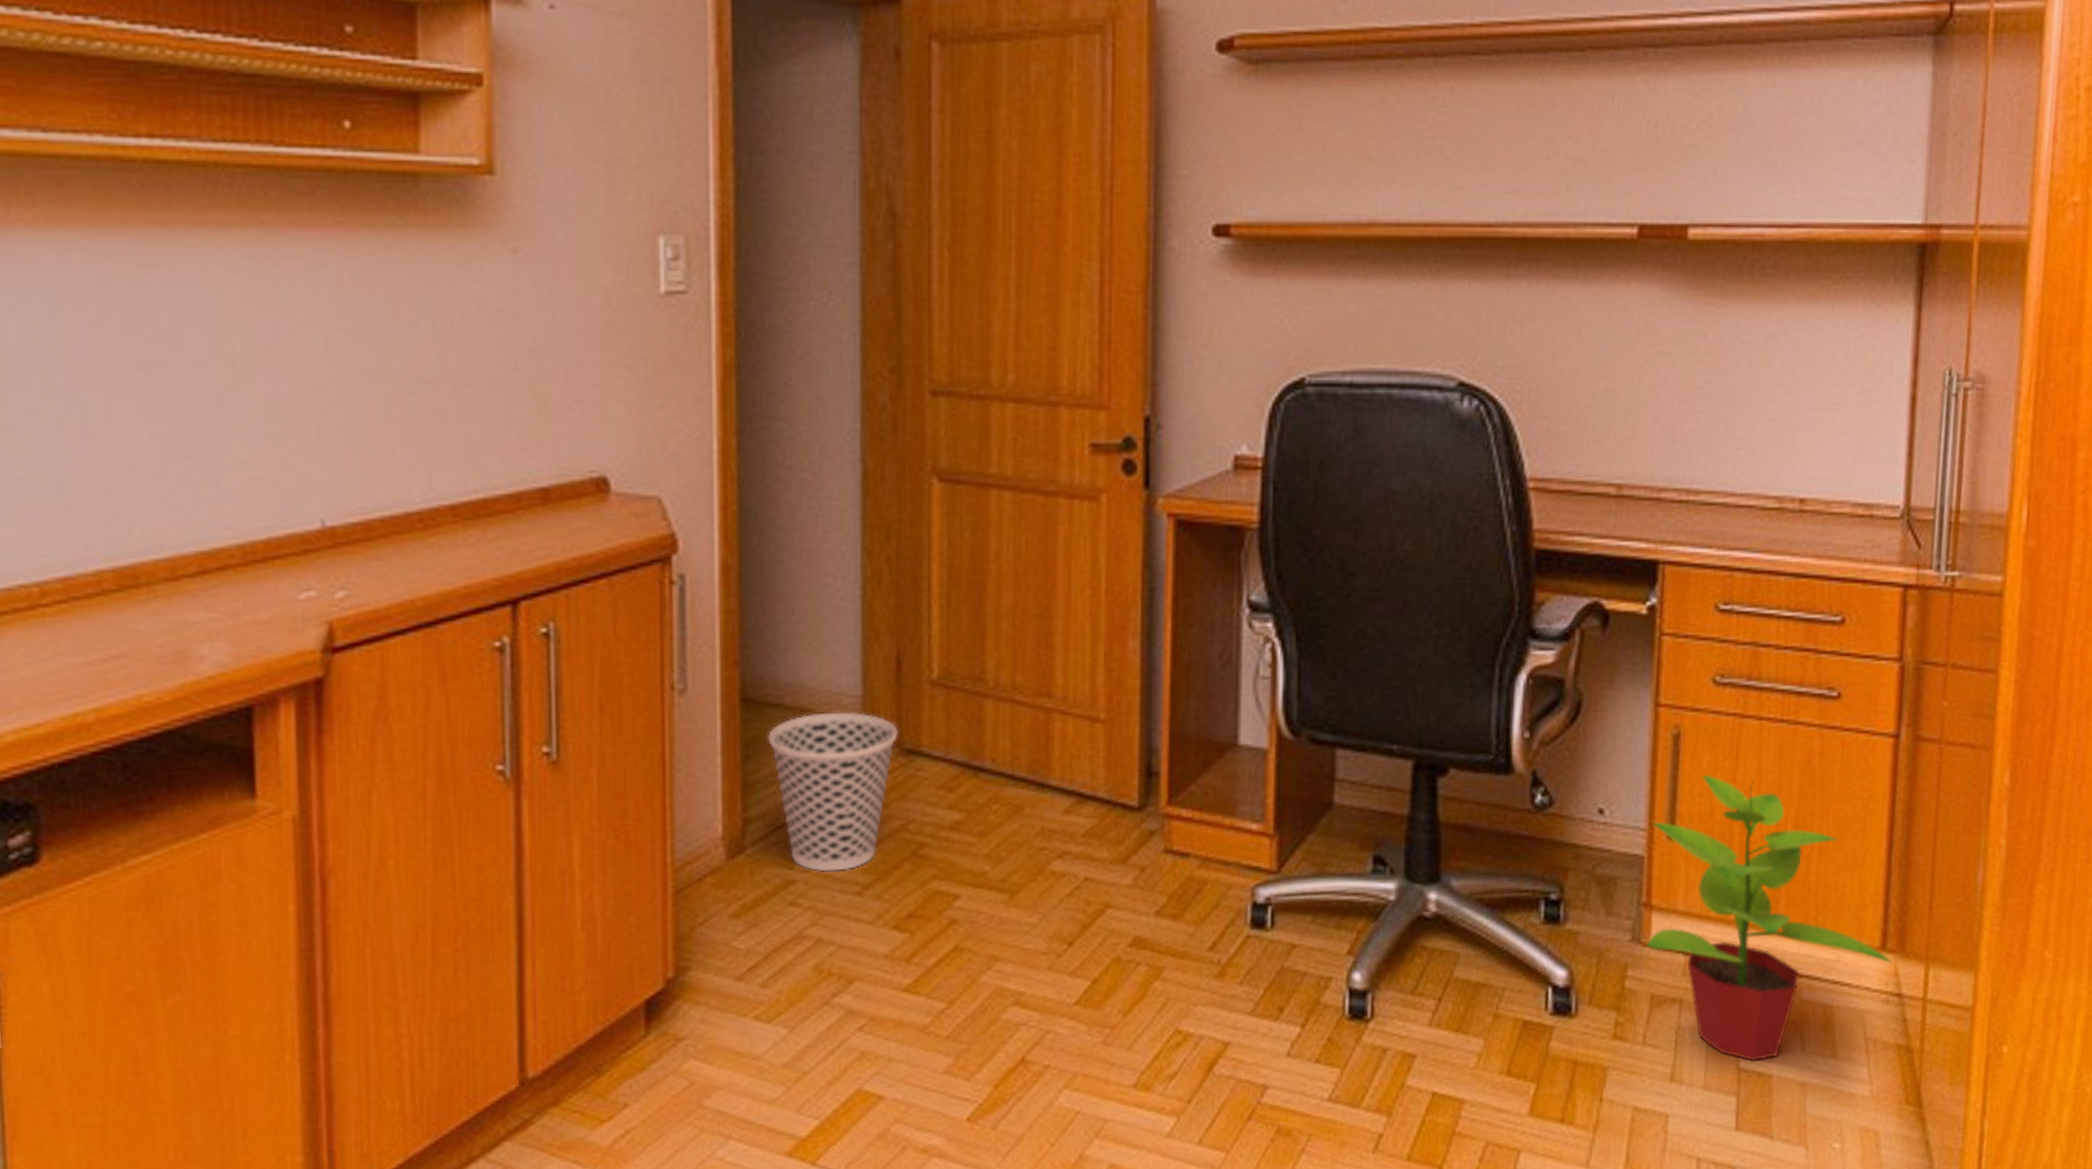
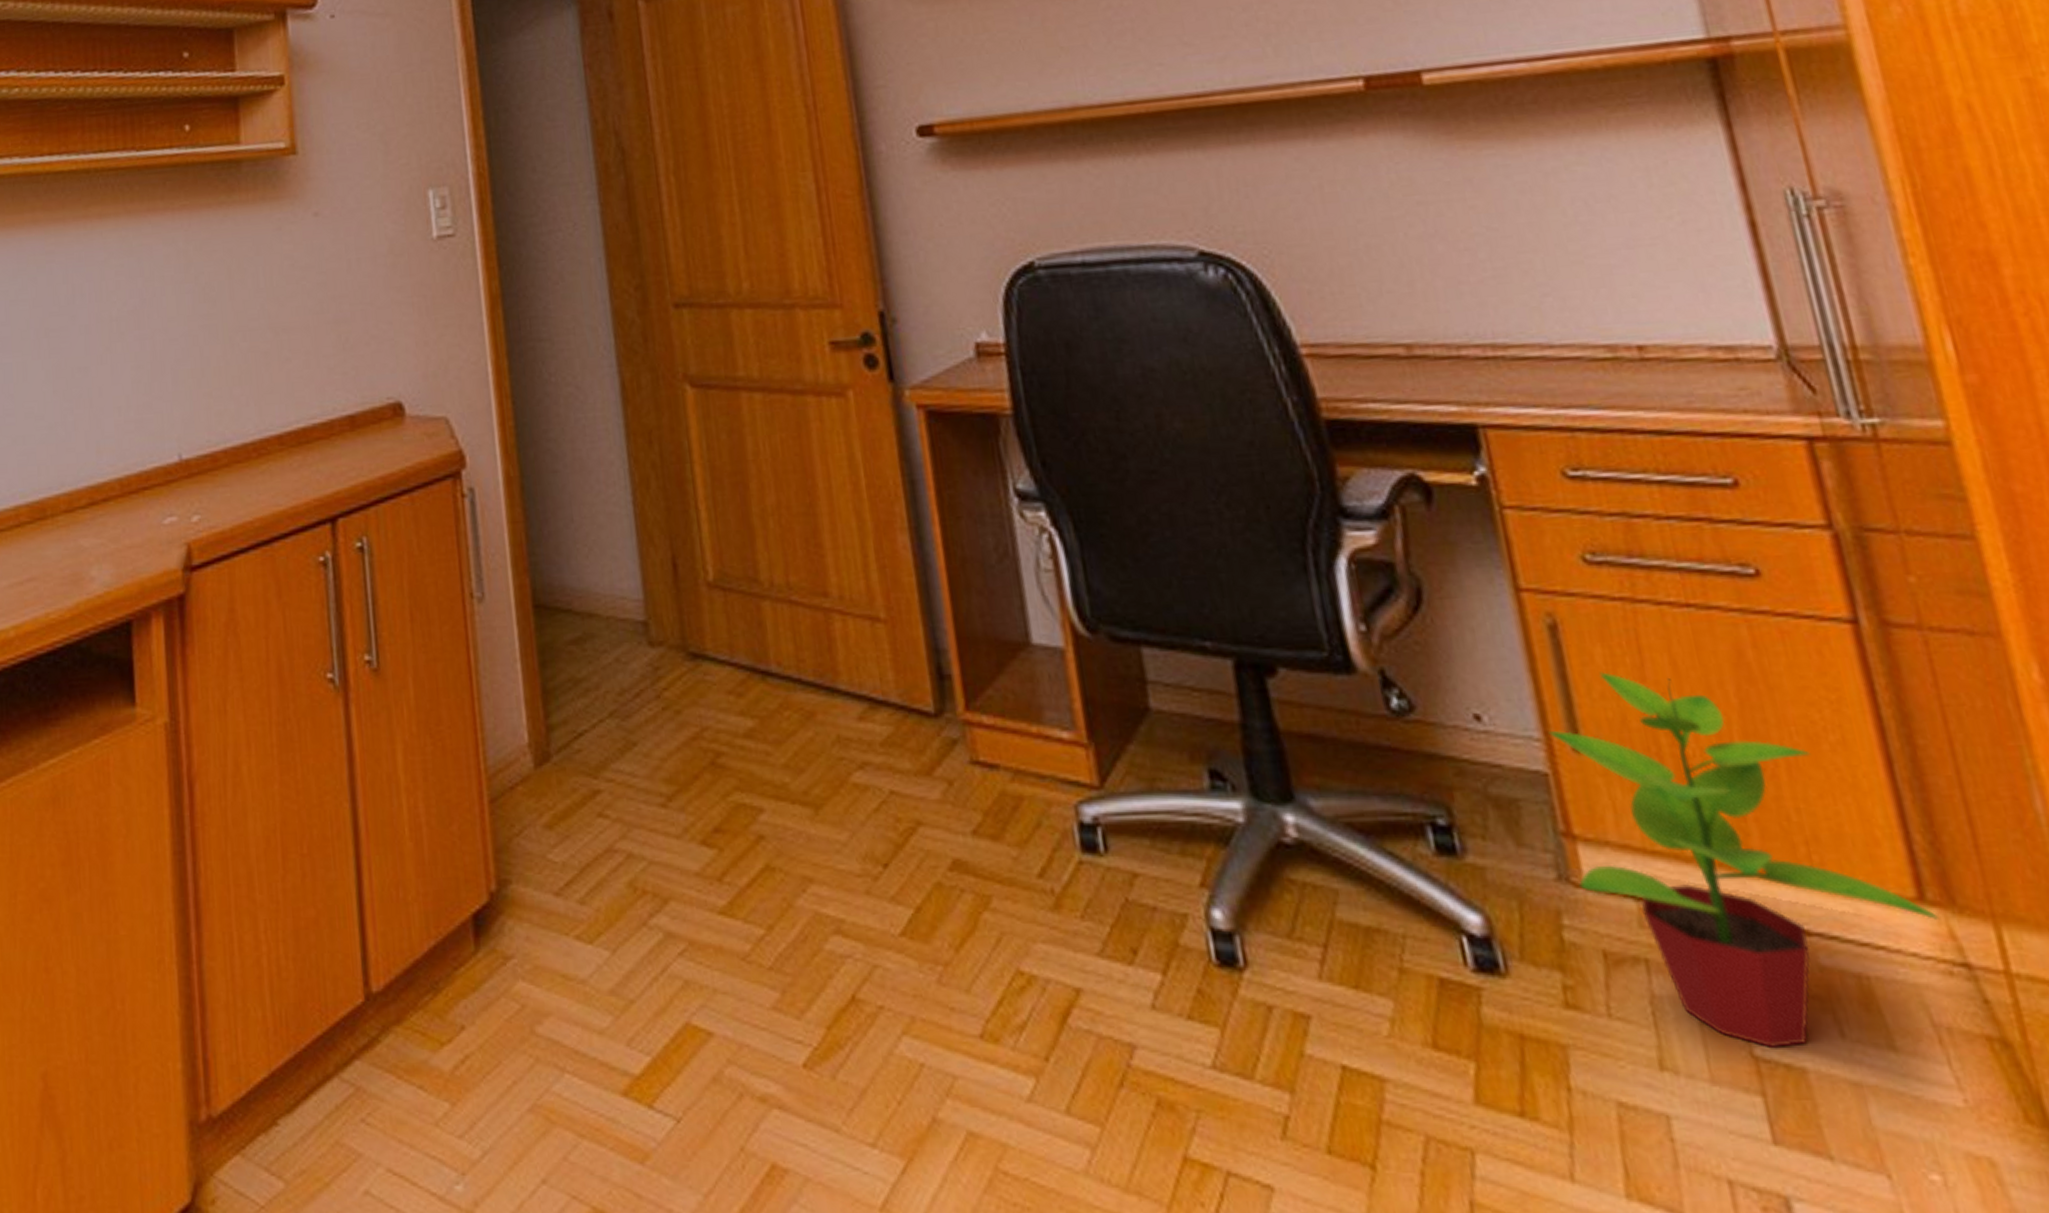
wastebasket: present [768,712,898,872] -> none [561,616,682,782]

